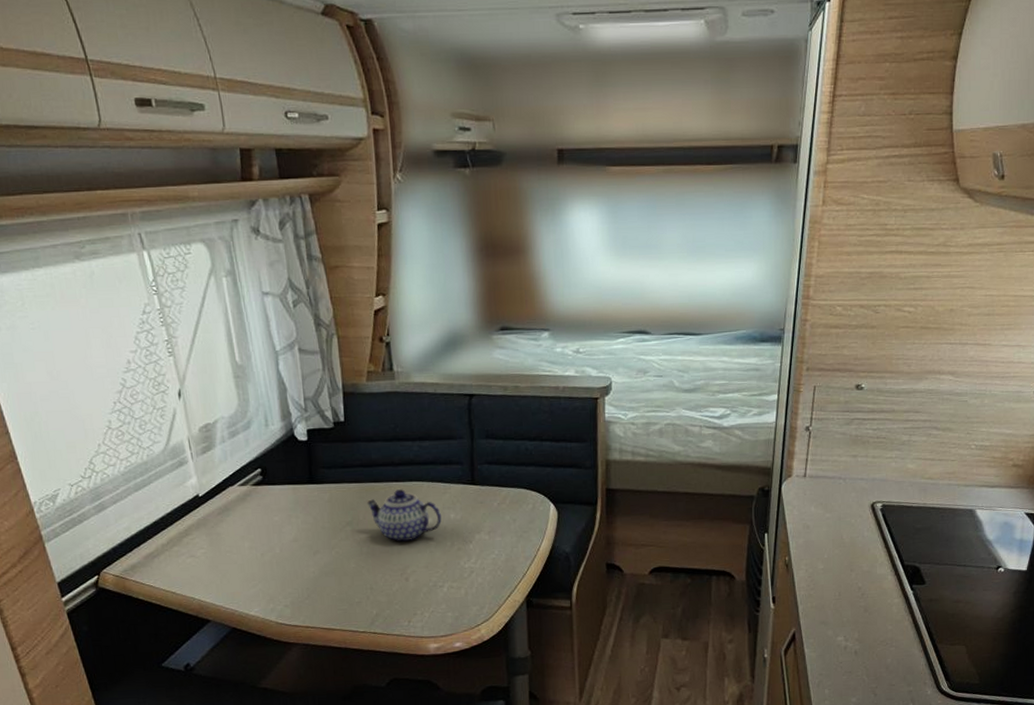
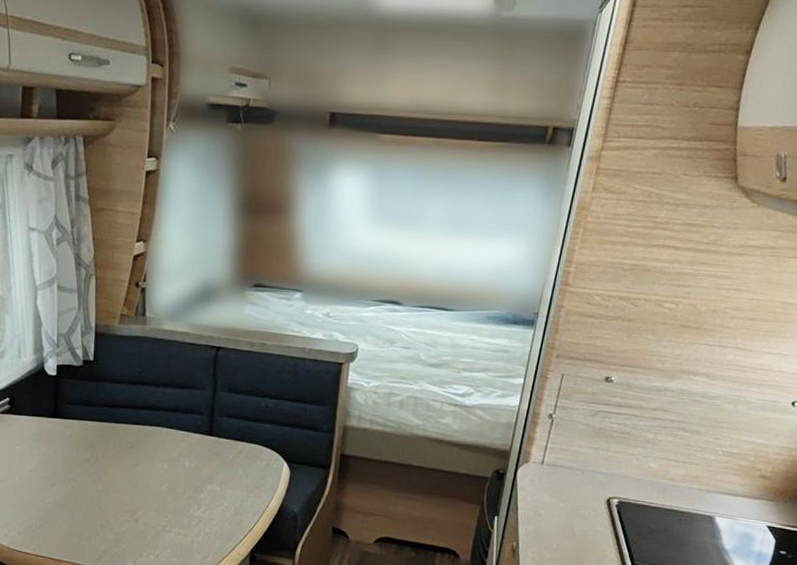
teapot: present [366,488,442,542] -> none [106,431,177,484]

